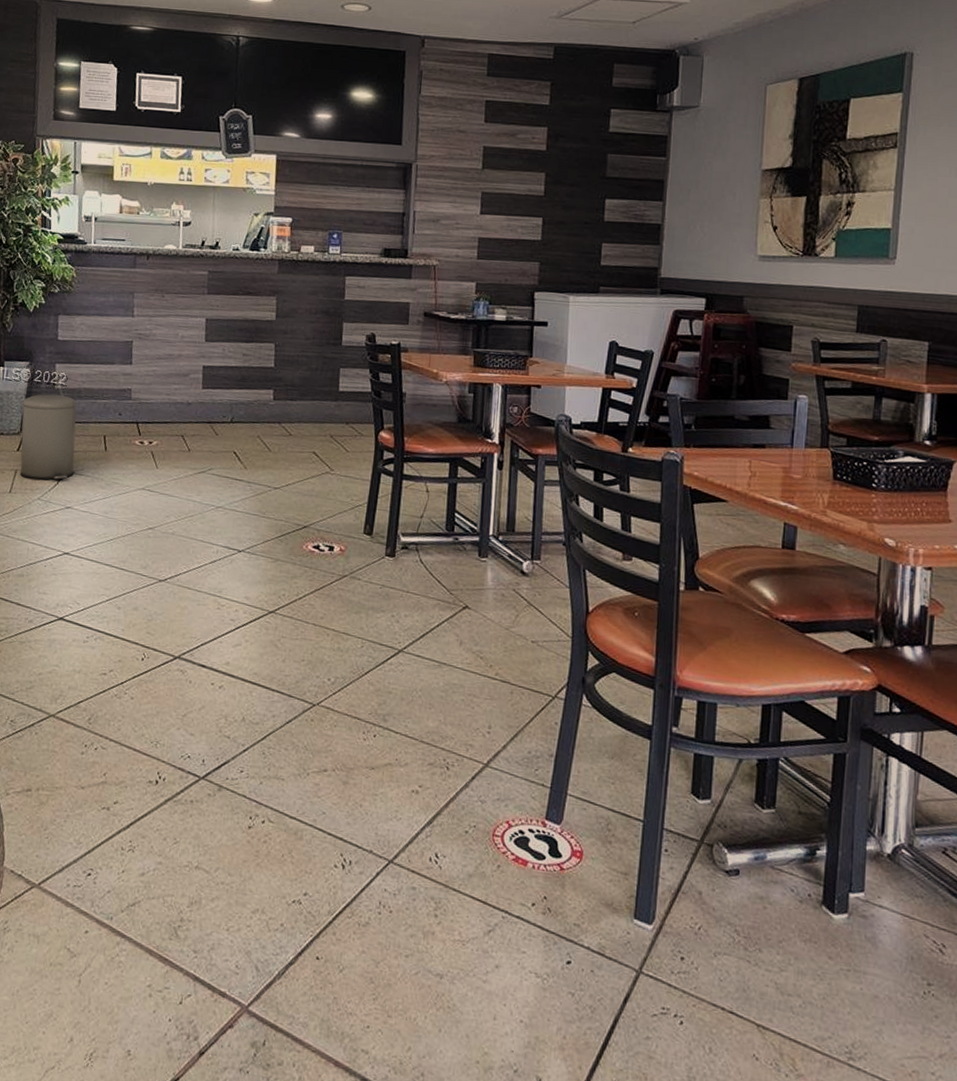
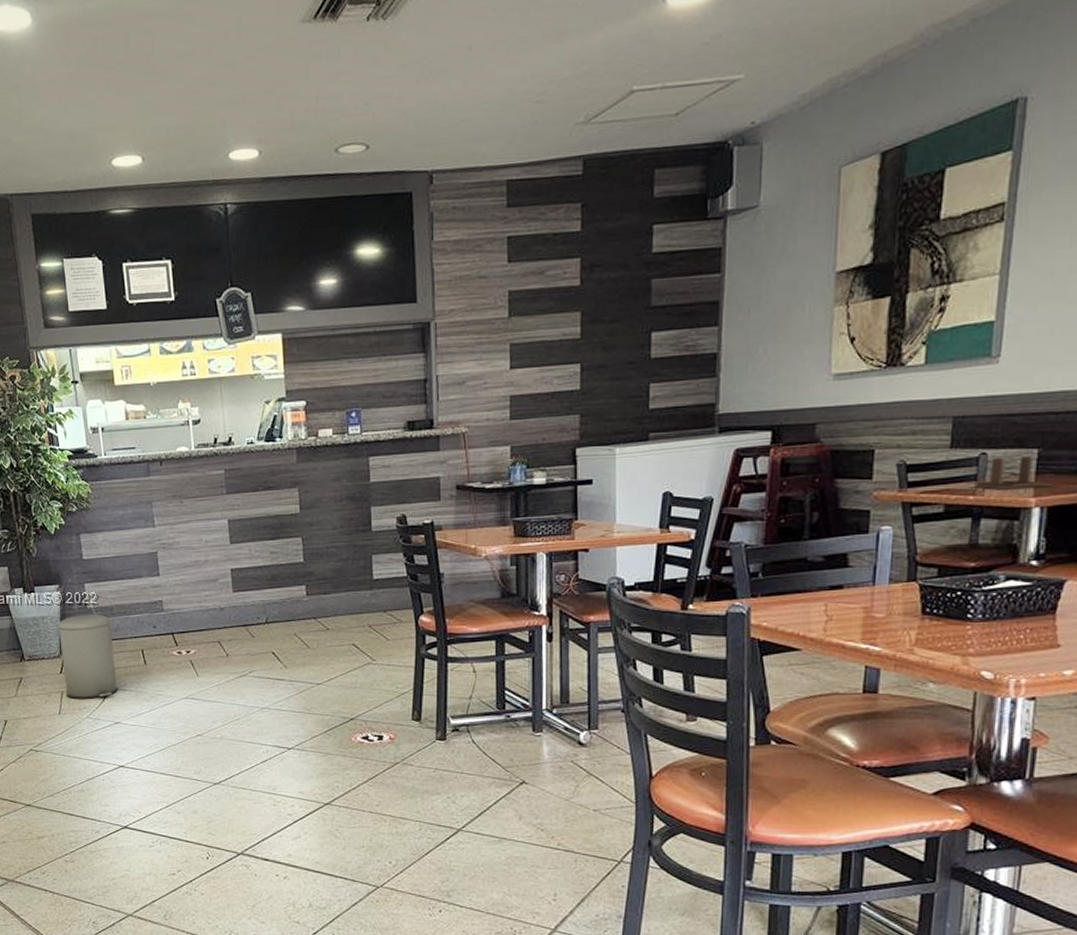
napkin holder: none [871,345,943,377] -> present [968,456,1054,490]

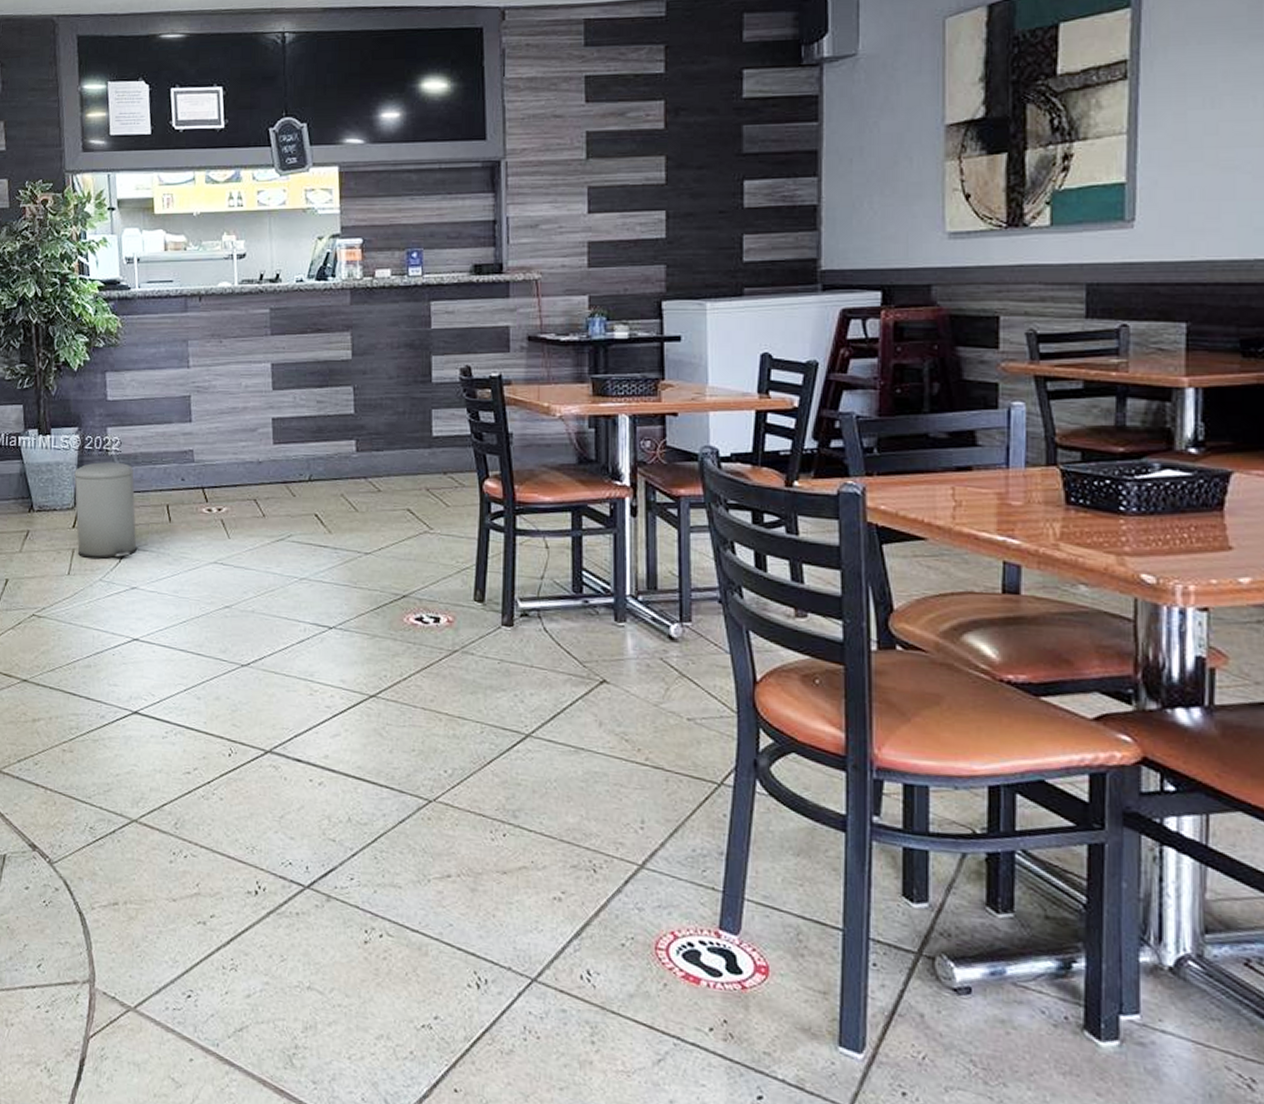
napkin holder: present [968,456,1054,490] -> none [1109,330,1209,367]

